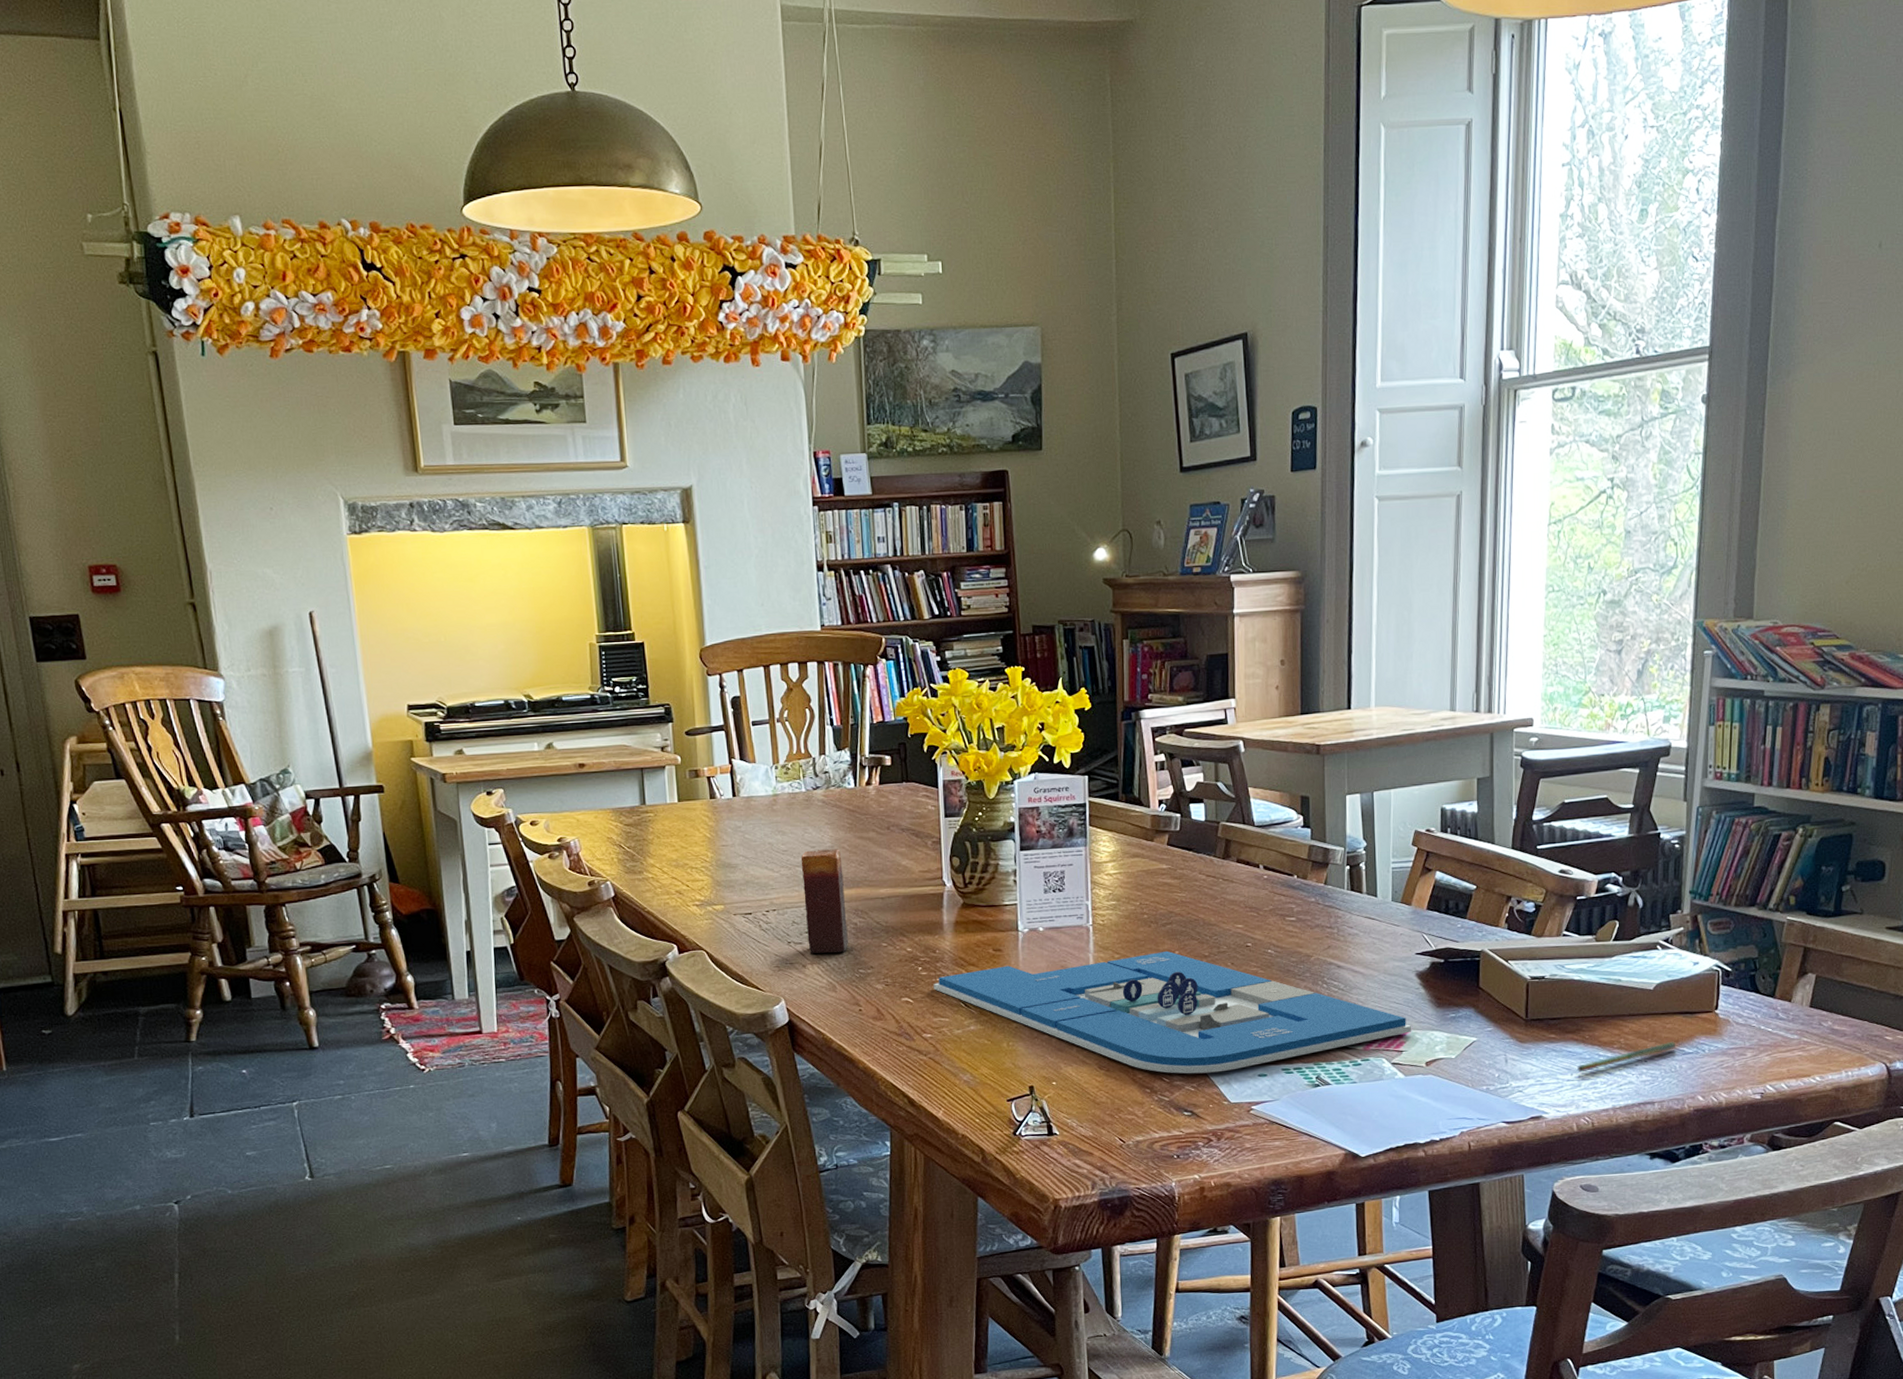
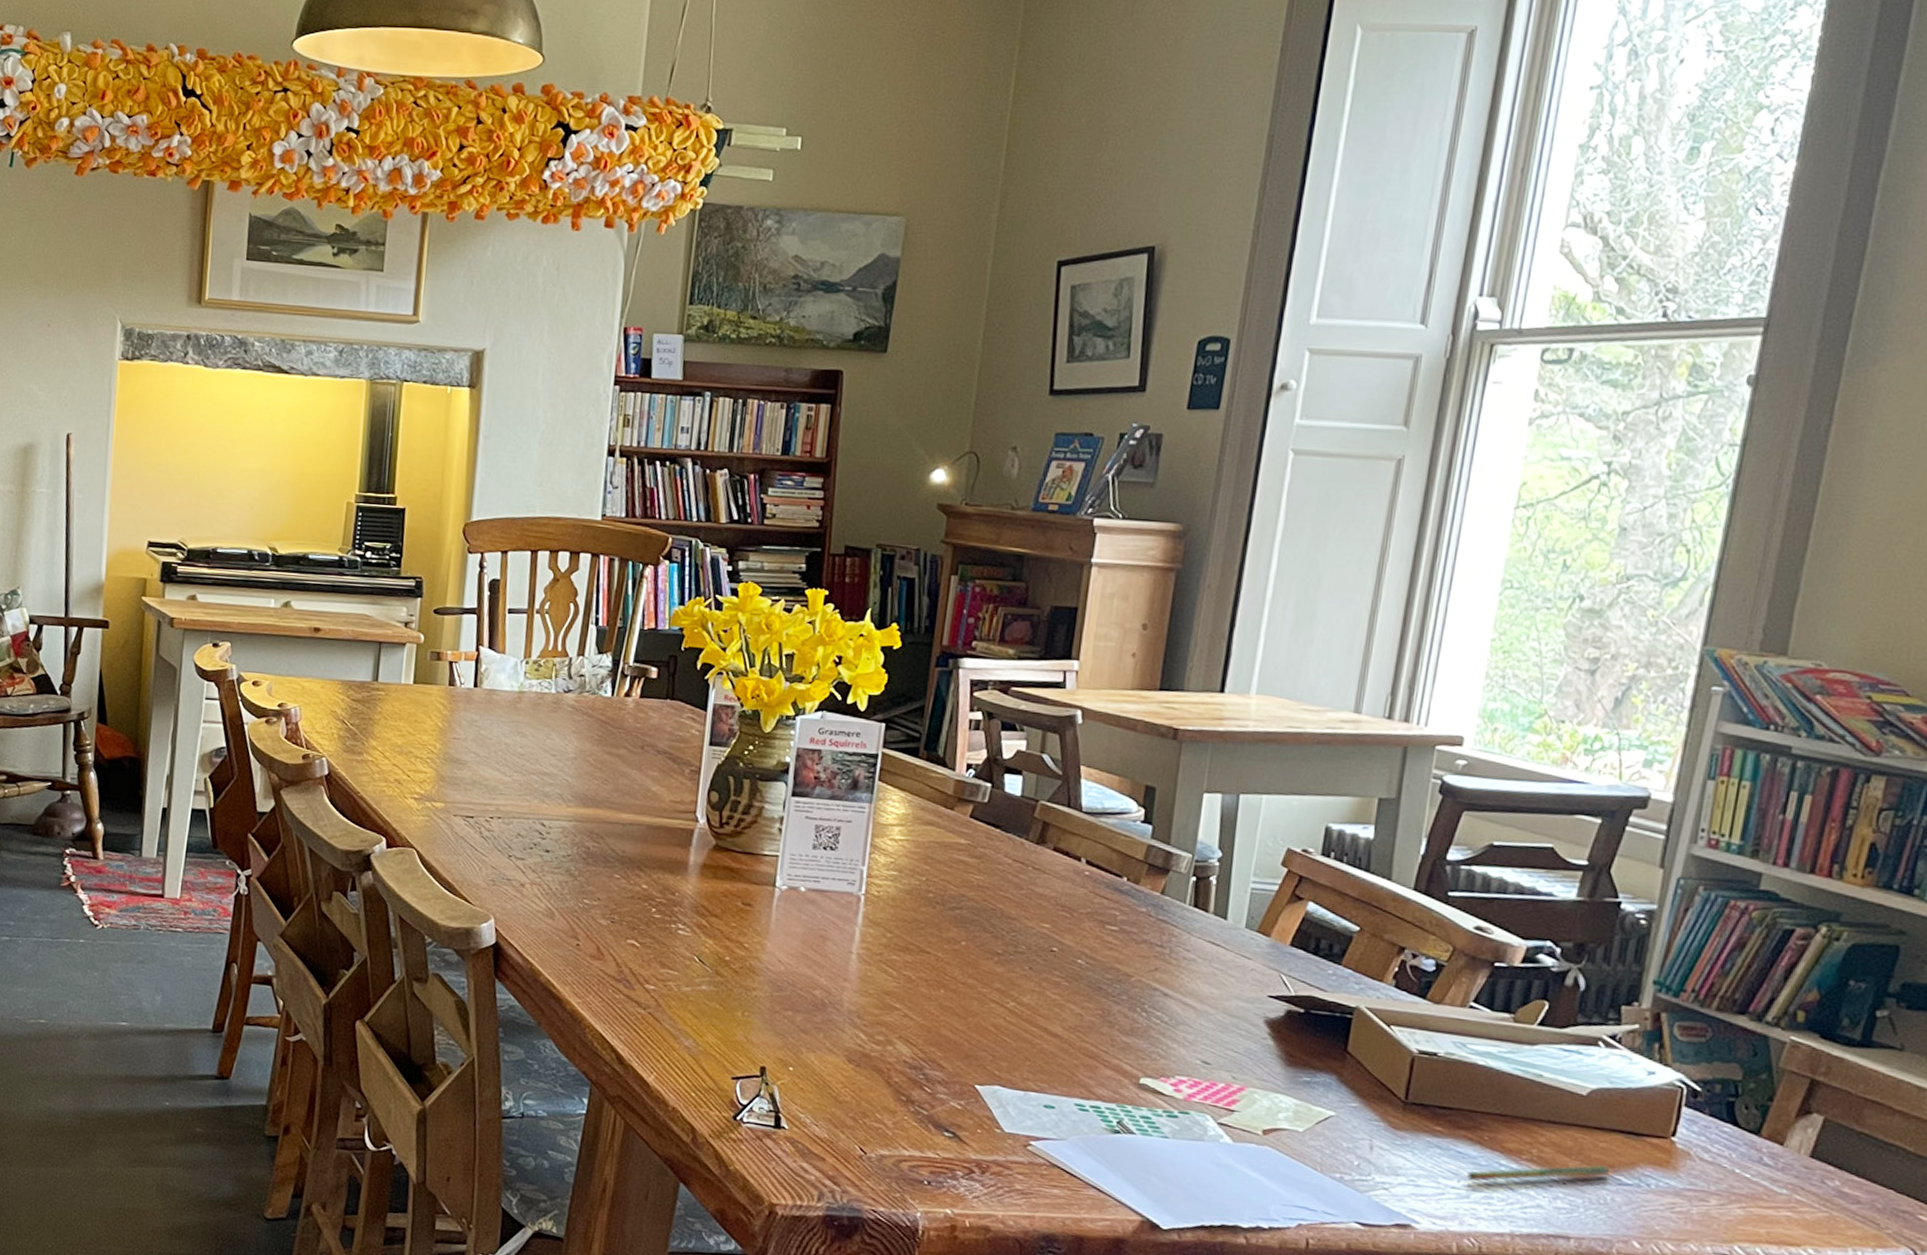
candle: present [800,849,848,954] -> none [531,758,584,878]
board game: present [933,950,1412,1074] -> none [665,923,1251,1094]

